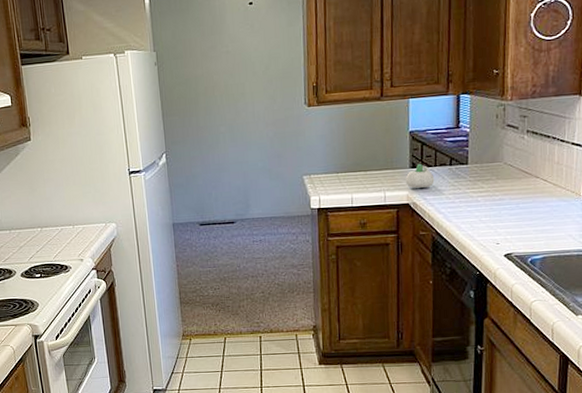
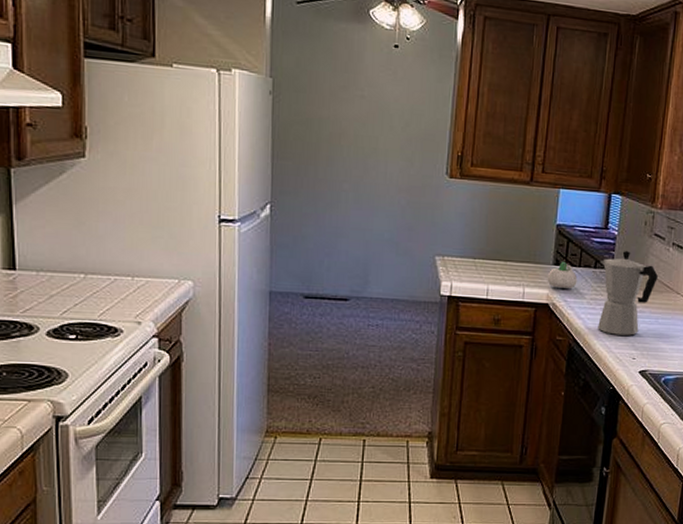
moka pot: none [456,144,514,224] -> present [598,250,658,336]

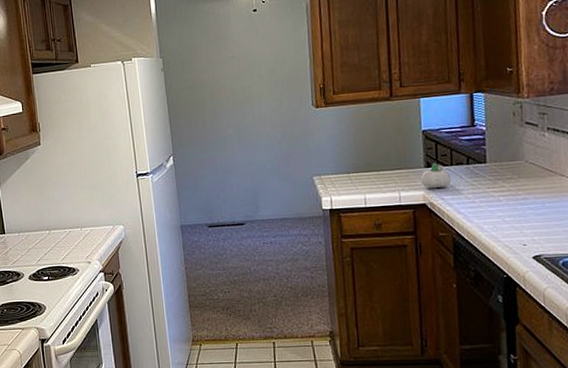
moka pot: present [598,250,658,336] -> none [473,142,537,225]

